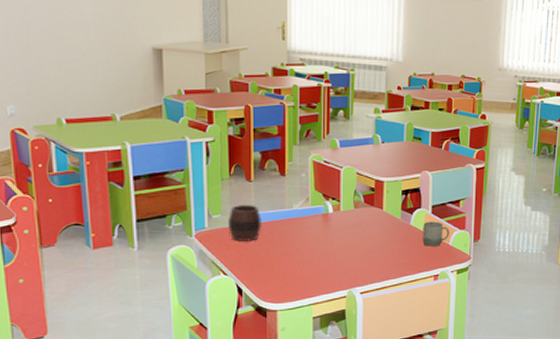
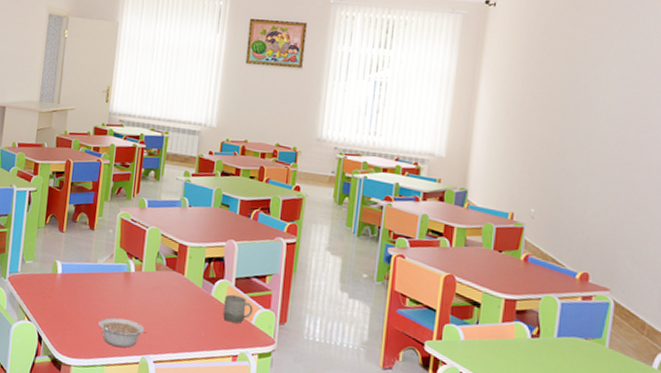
cup: present [228,205,262,241] -> none [38,253,68,291]
legume: none [301,259,351,286] -> present [98,317,147,348]

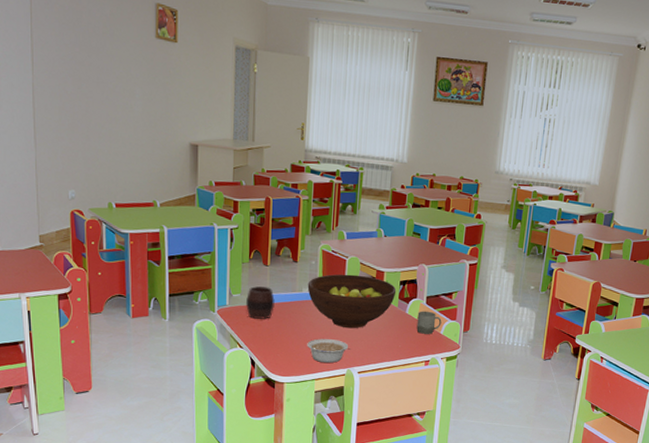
cup: none [38,253,68,291] -> present [246,286,275,319]
fruit bowl: none [103,245,201,309] -> present [307,274,397,329]

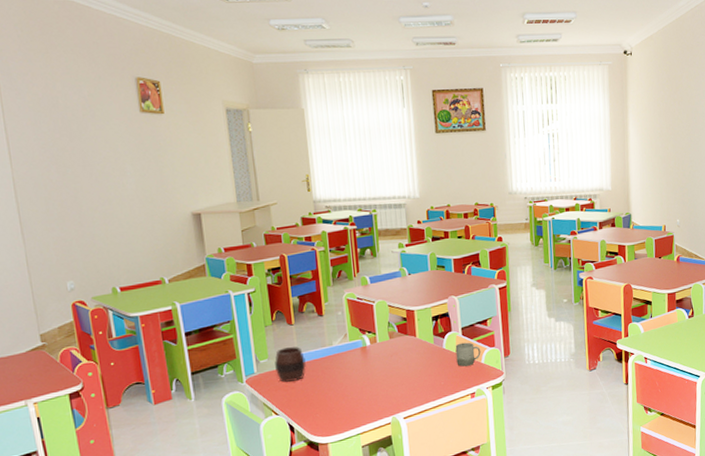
fruit bowl: present [307,274,397,329] -> none [337,317,430,375]
legume: present [307,339,351,364] -> none [346,388,393,415]

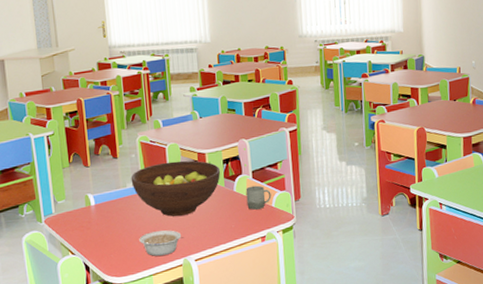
cup: present [275,346,306,382] -> none [71,188,101,223]
fruit bowl: none [337,317,430,375] -> present [130,160,221,217]
legume: none [346,388,393,415] -> present [139,230,185,257]

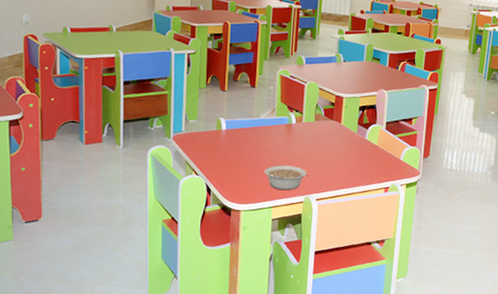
fruit bowl: present [130,160,221,217] -> none [265,99,356,155]
cup: present [245,185,272,210] -> none [376,136,401,161]

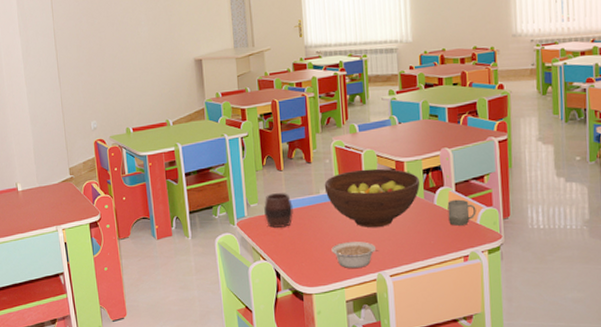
cup: none [202,112,232,146] -> present [264,193,293,228]
fruit bowl: none [265,99,356,155] -> present [324,168,421,228]
cup: none [376,136,401,161] -> present [447,199,476,226]

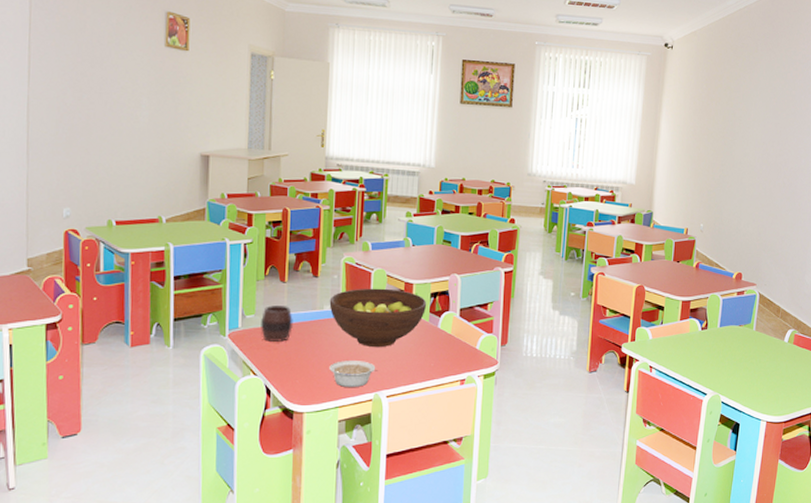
cup: present [447,199,476,226] -> none [450,324,477,350]

